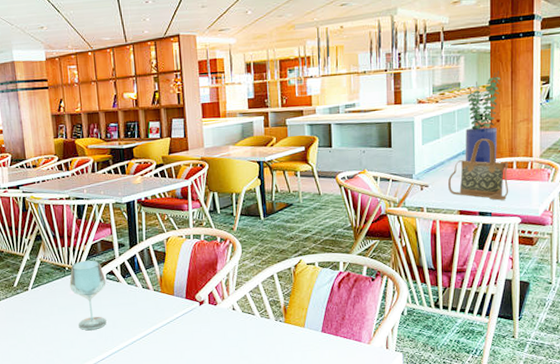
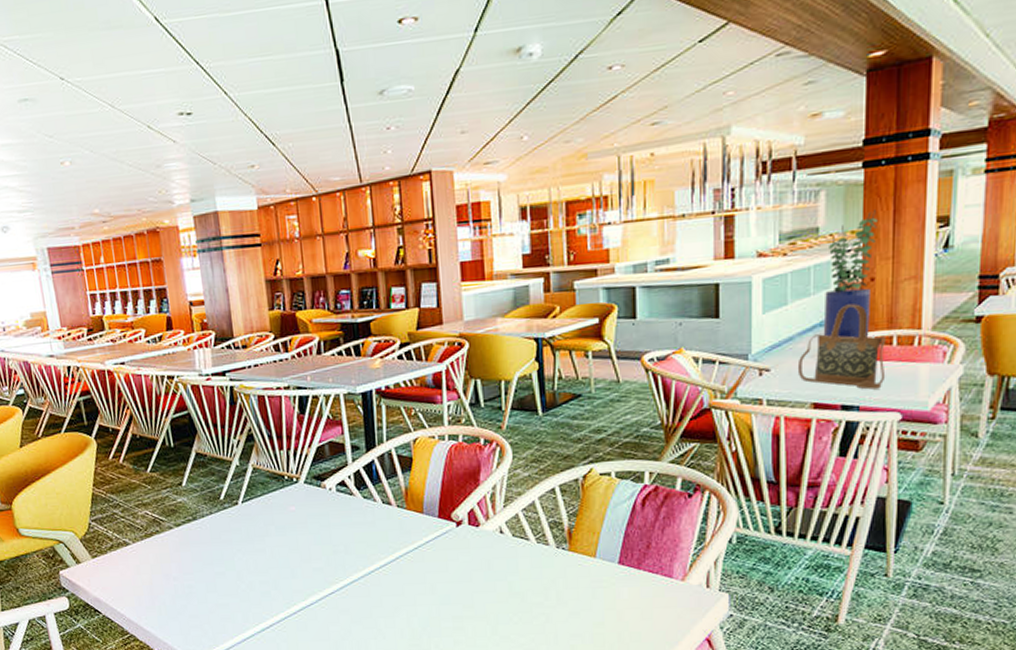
wine glass: present [69,260,107,331] -> none [289,466,337,557]

